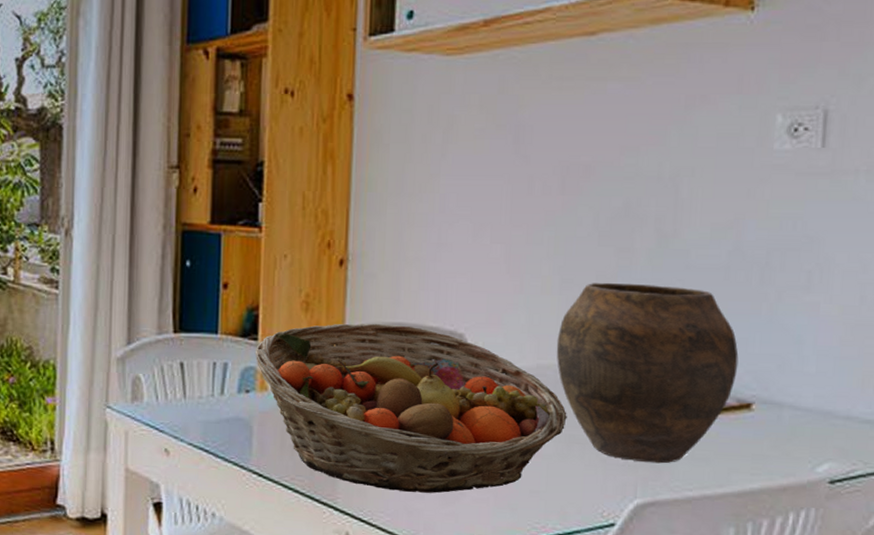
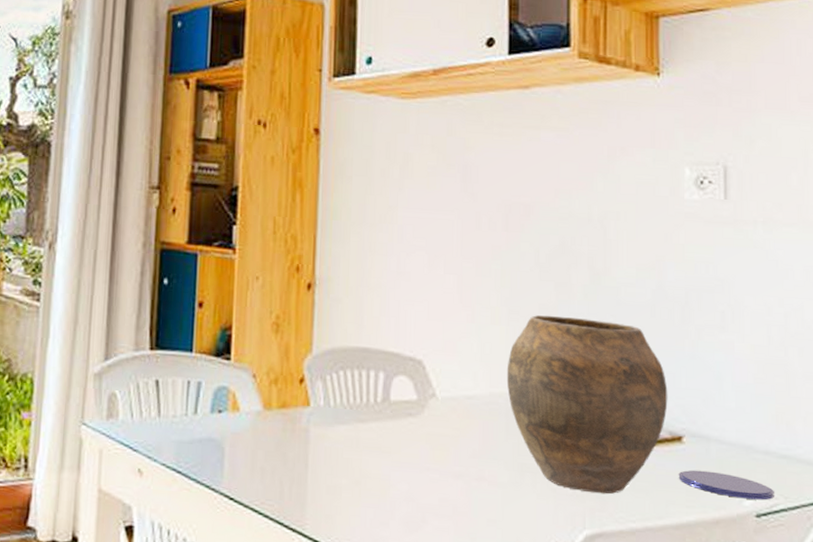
fruit basket: present [255,323,567,493] -> none [227,346,519,521]
saucer: none [744,437,853,467] -> present [678,470,774,501]

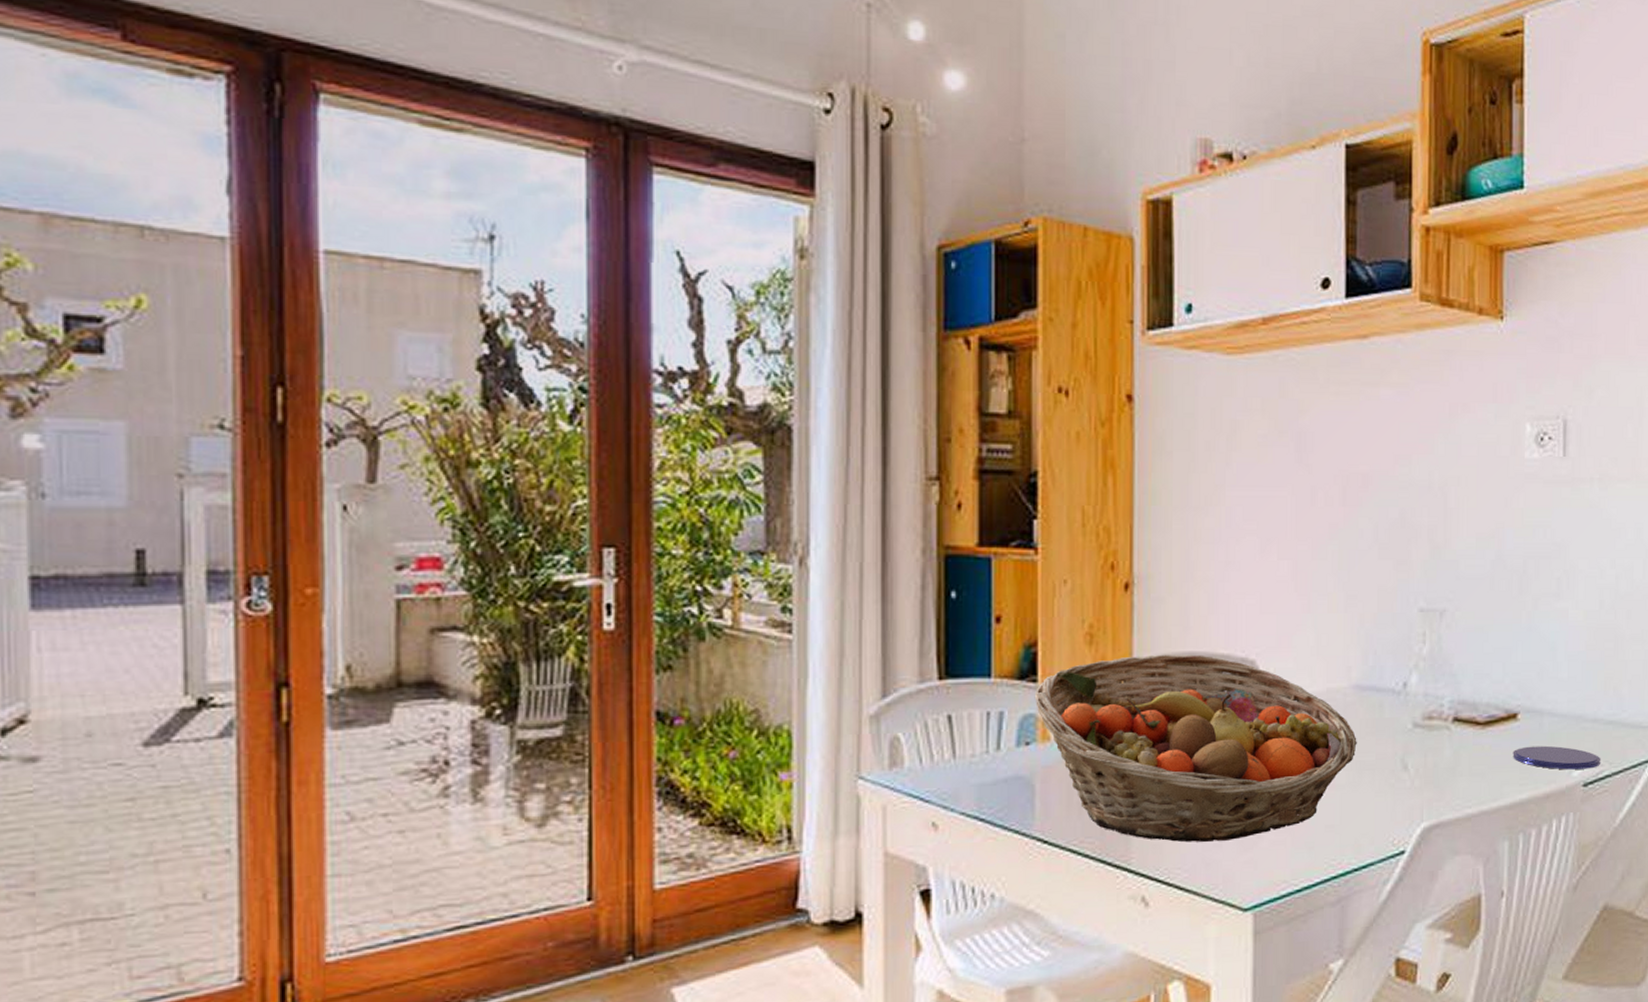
fruit basket: none [227,346,519,521] -> present [1034,654,1357,843]
vase: present [506,315,668,494] -> none [1344,597,1505,783]

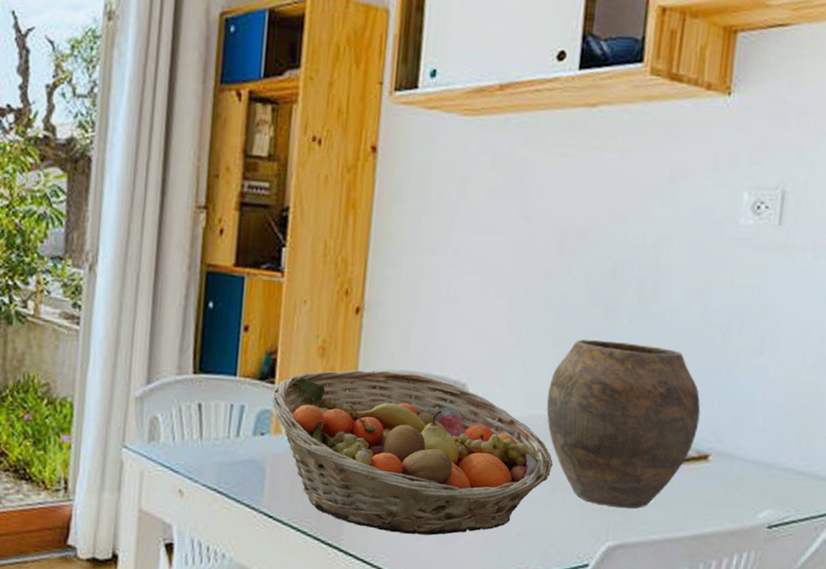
vase: none [1344,597,1505,783] -> present [546,339,701,509]
saucer: present [1513,745,1600,770] -> none [700,486,788,513]

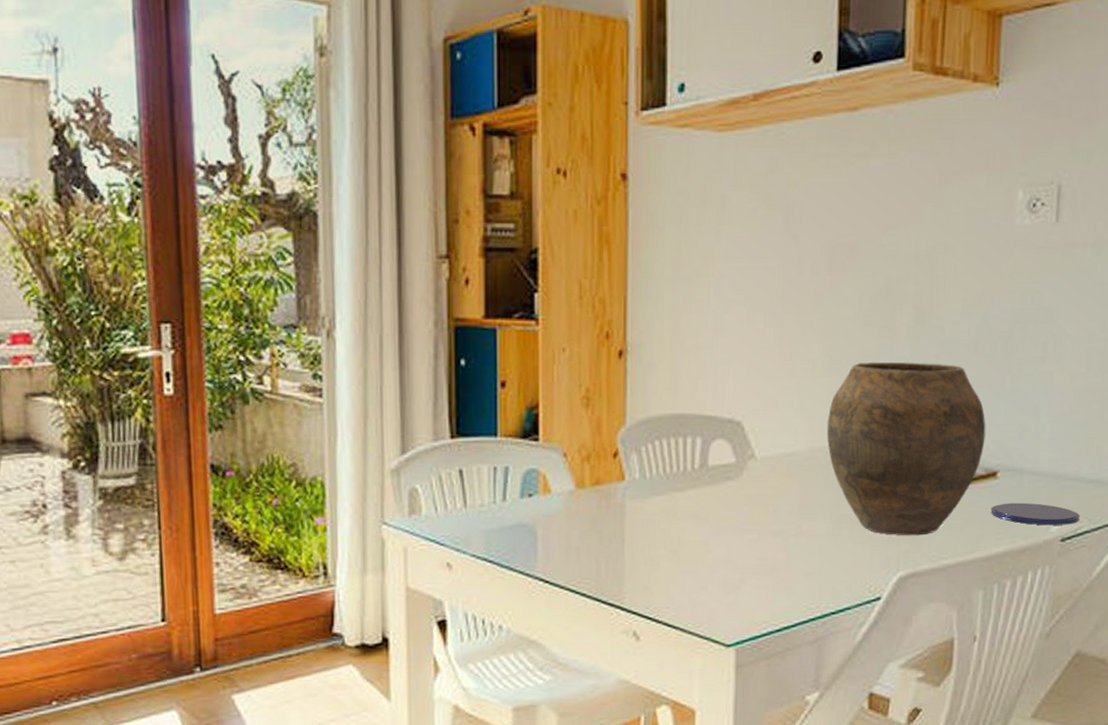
fruit basket: present [271,370,553,536] -> none [536,415,837,585]
saucer: none [700,486,788,513] -> present [990,502,1080,526]

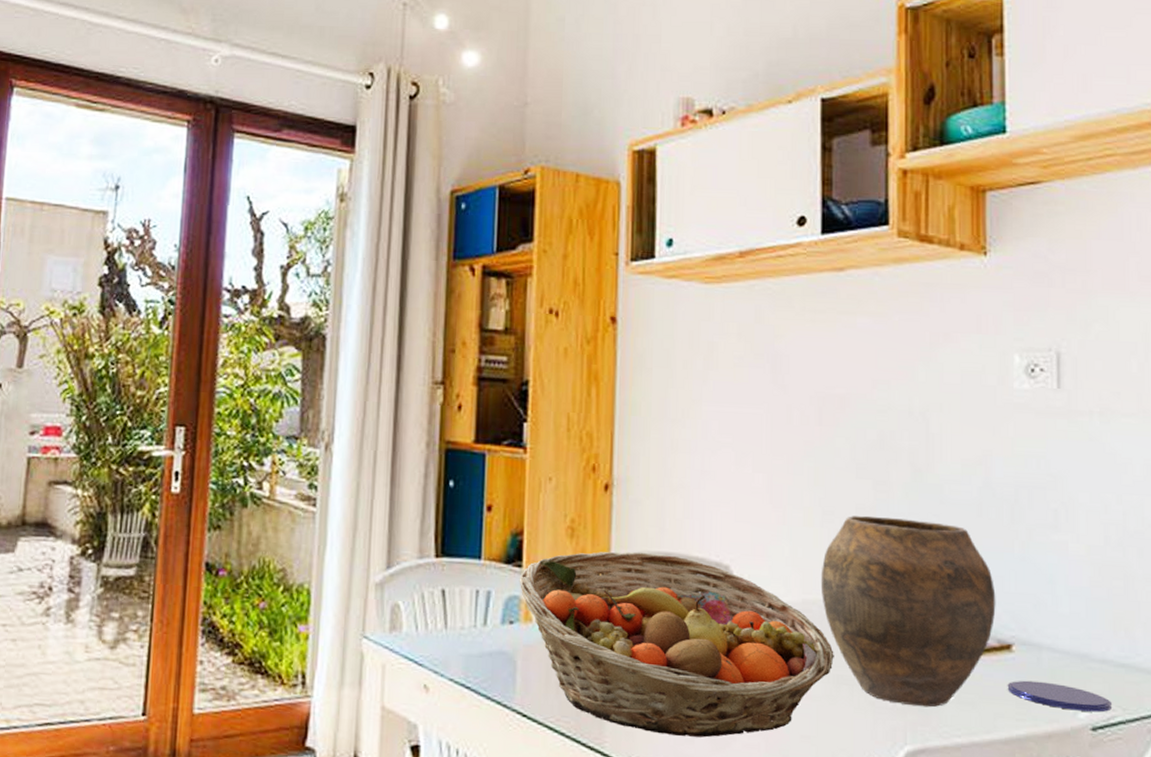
fruit basket: none [536,415,837,585] -> present [519,552,834,738]

